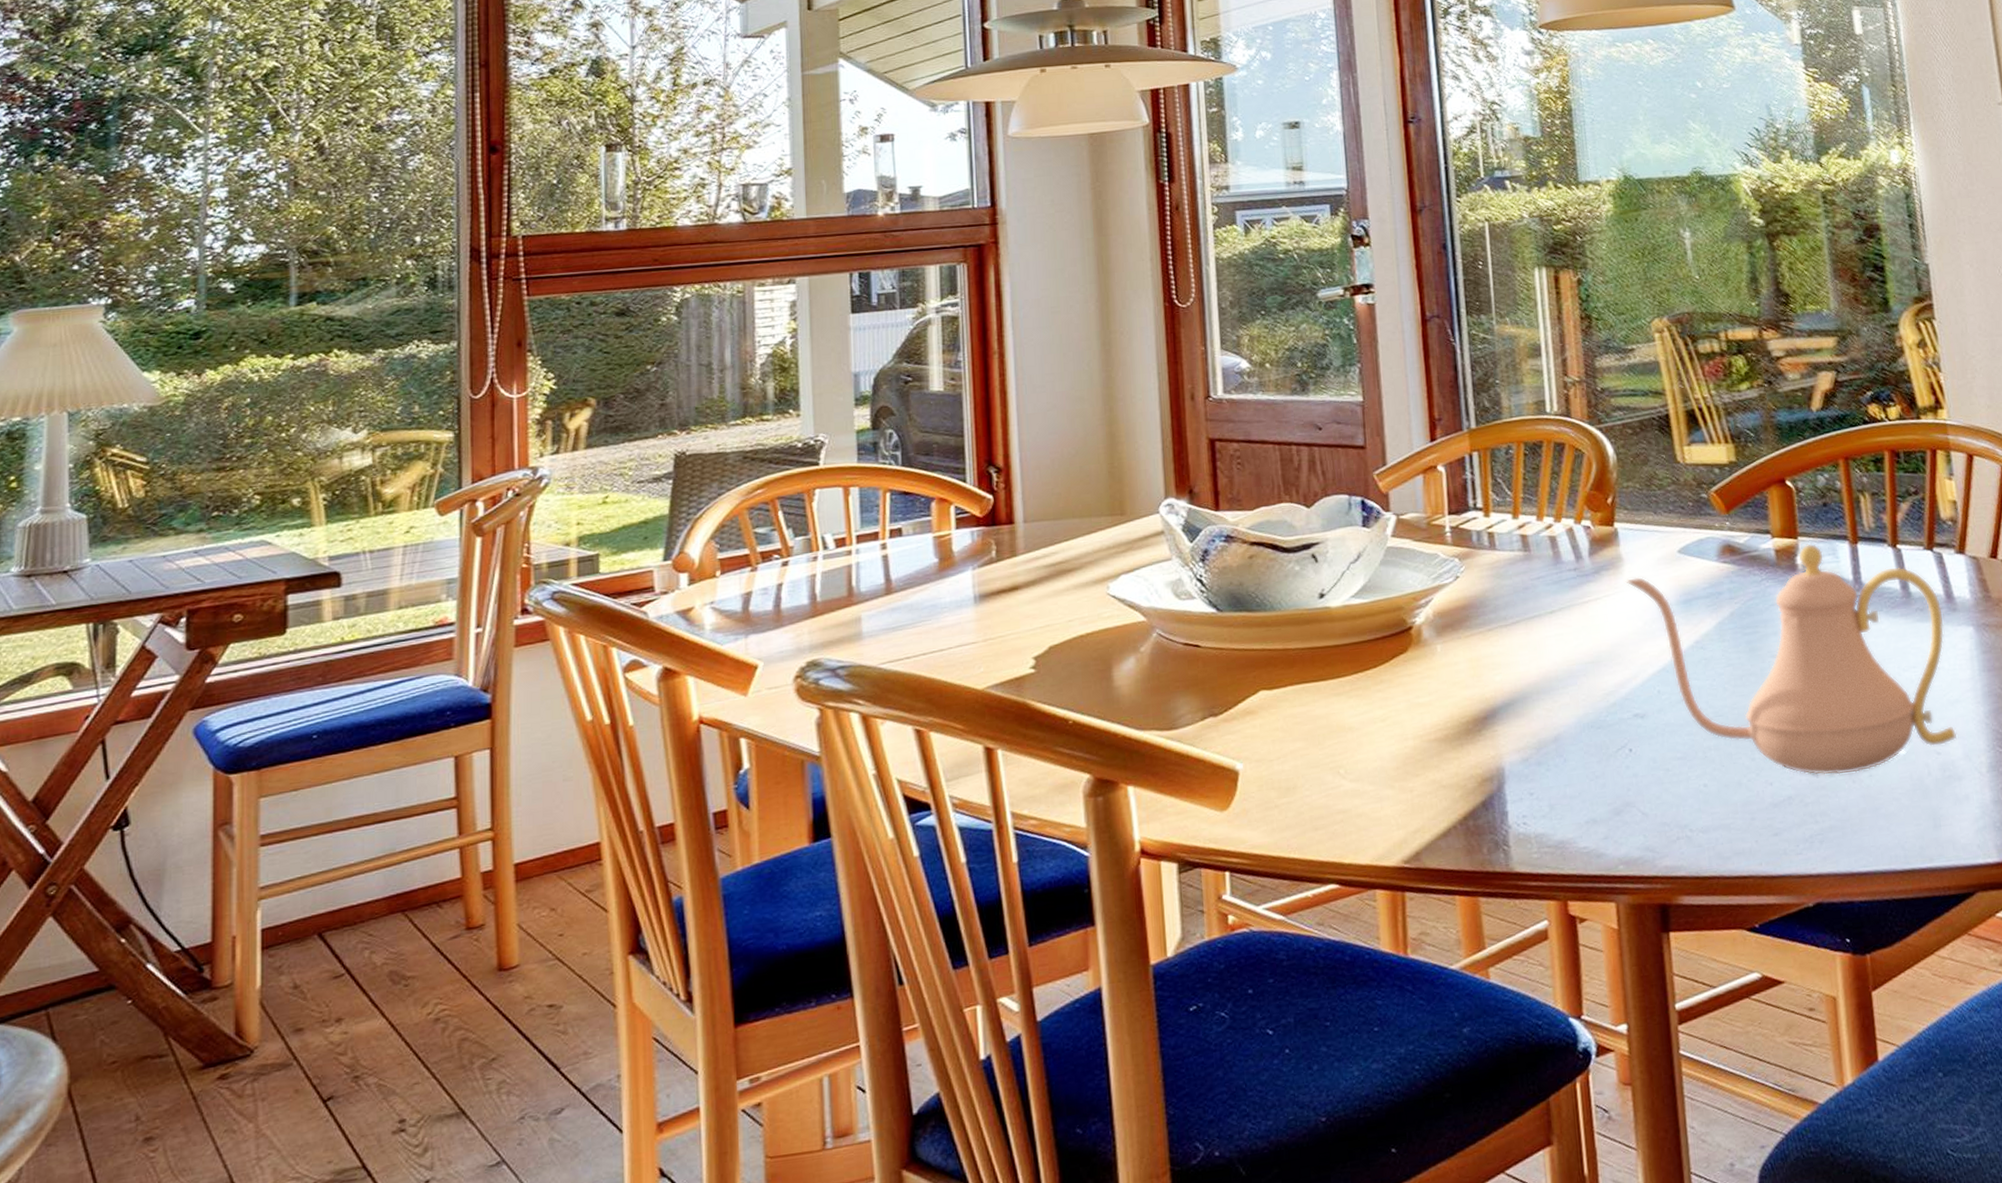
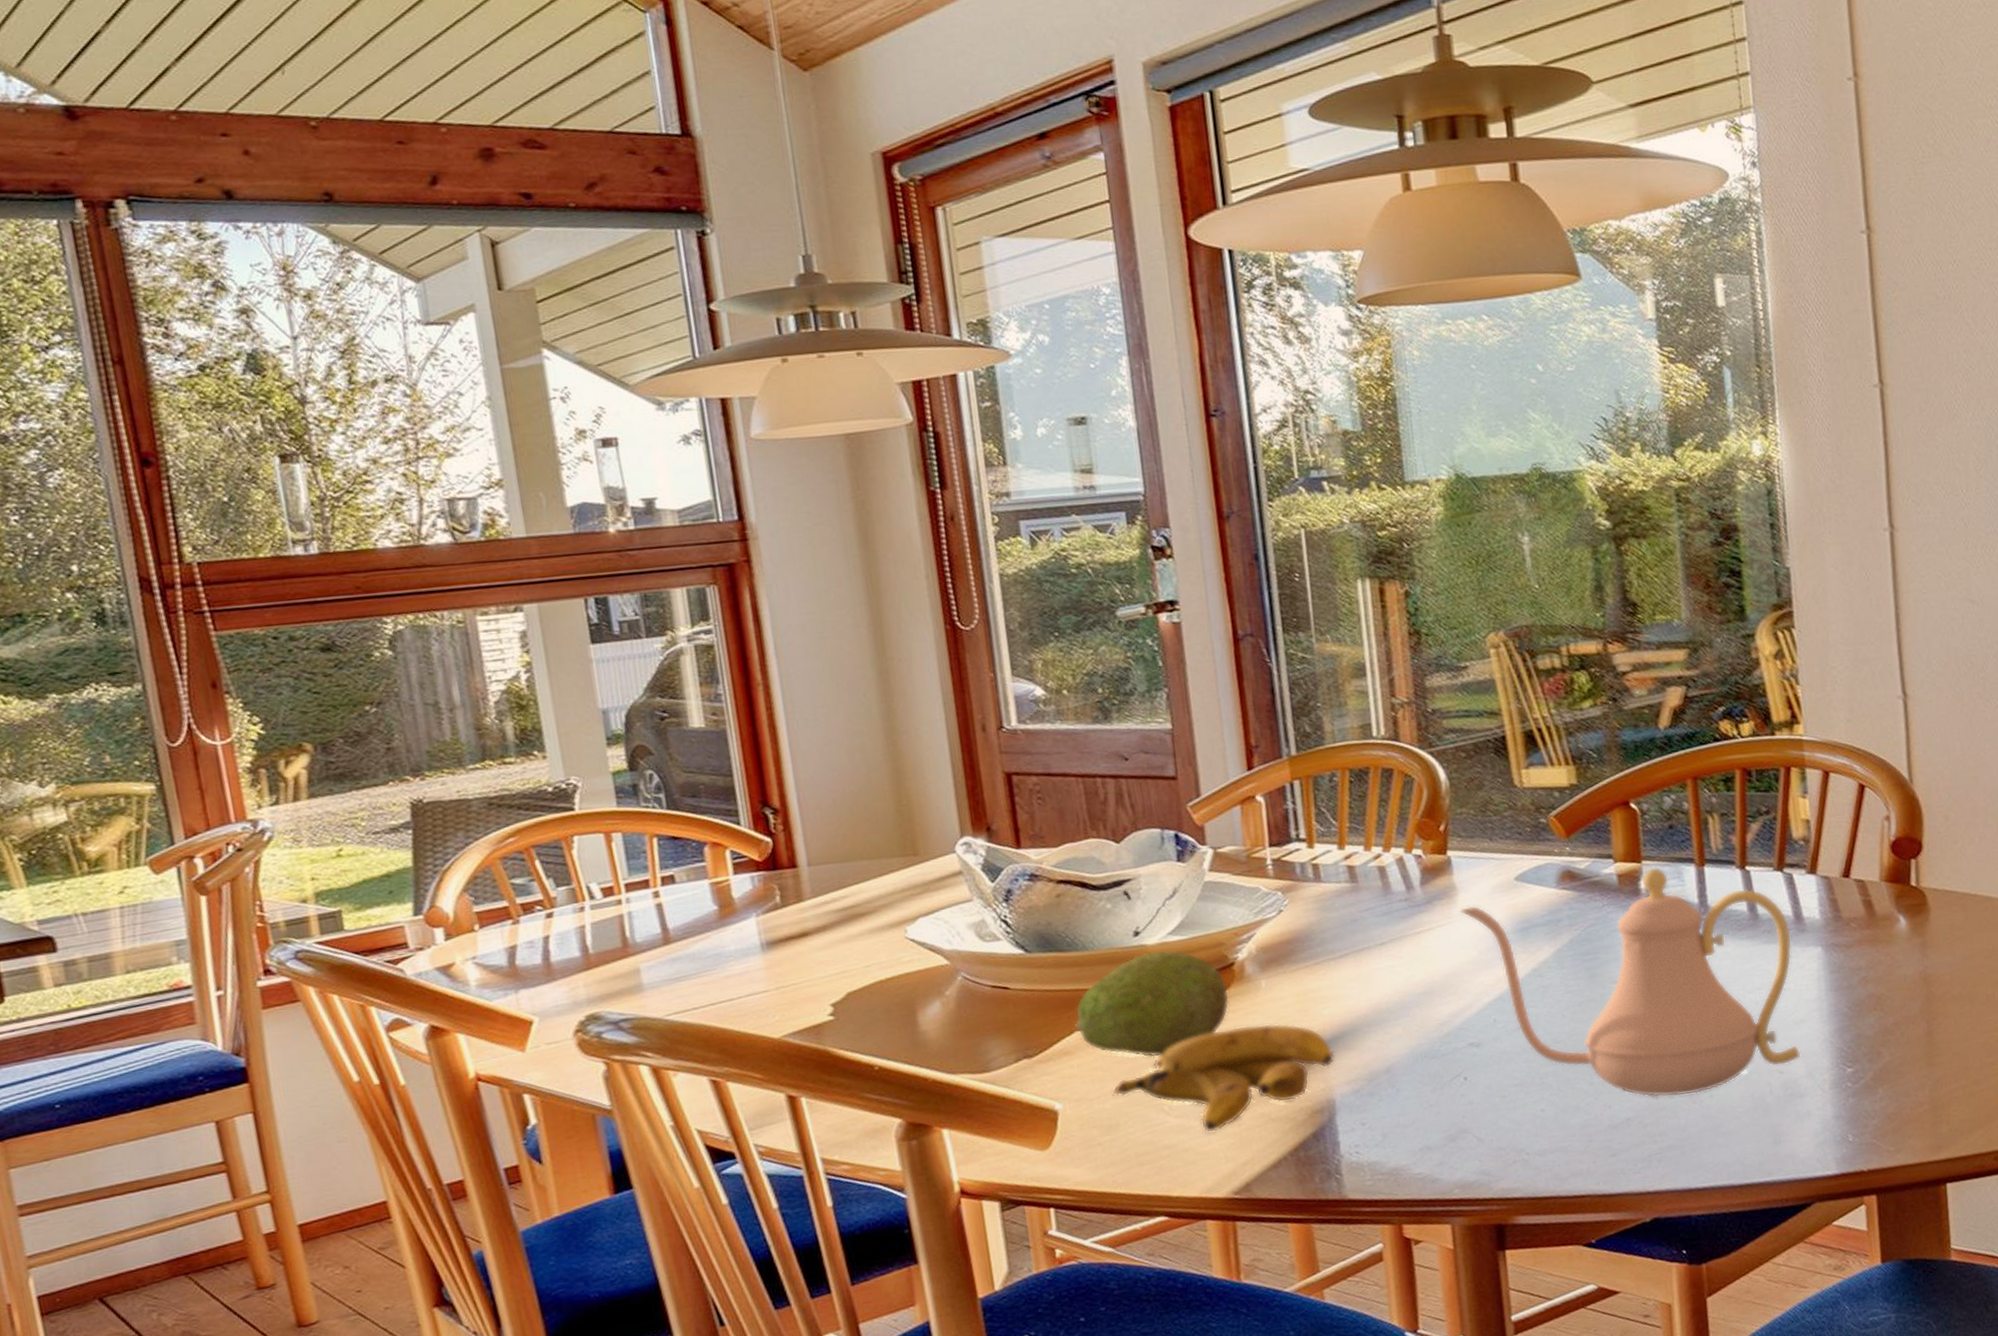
fruit: none [1259,612,1407,720] -> present [1074,949,1230,1058]
banana: none [1291,688,1505,799] -> present [1112,1023,1335,1133]

